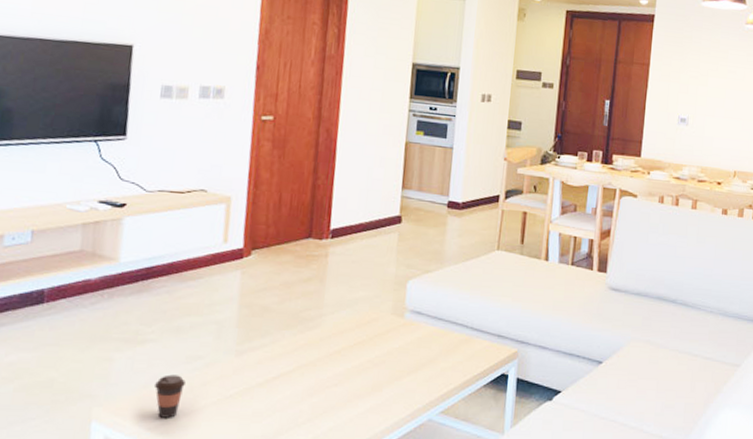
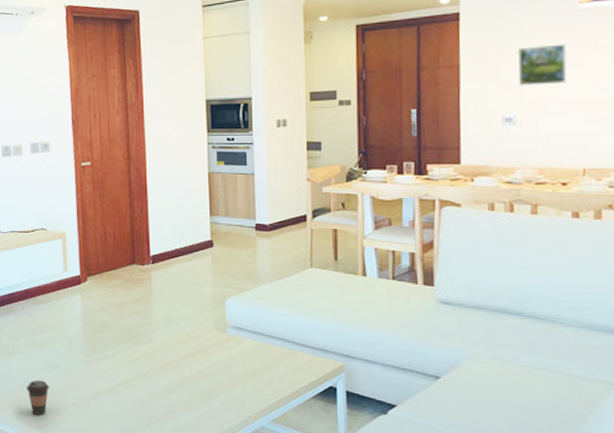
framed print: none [694,56,733,93] -> present [517,44,567,86]

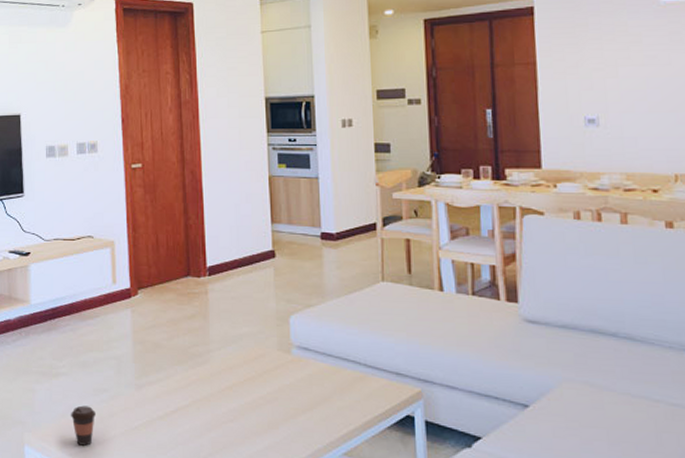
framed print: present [517,44,567,86] -> none [597,40,652,85]

